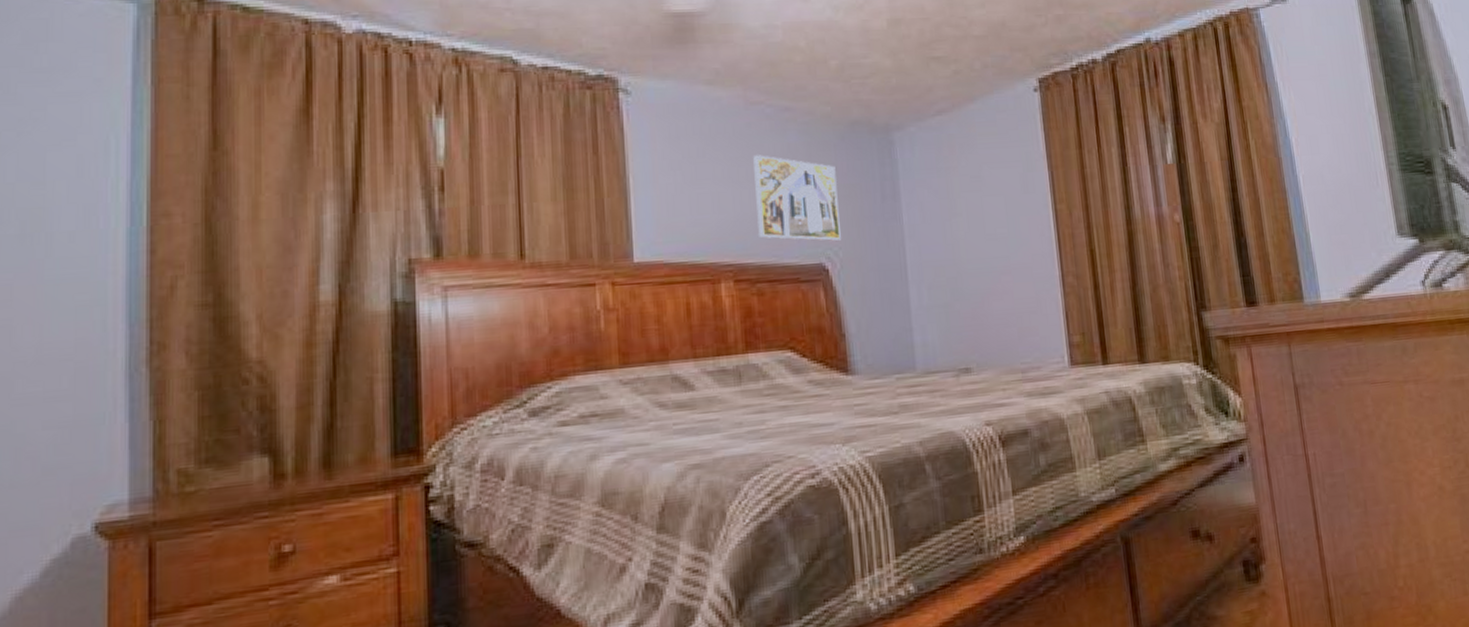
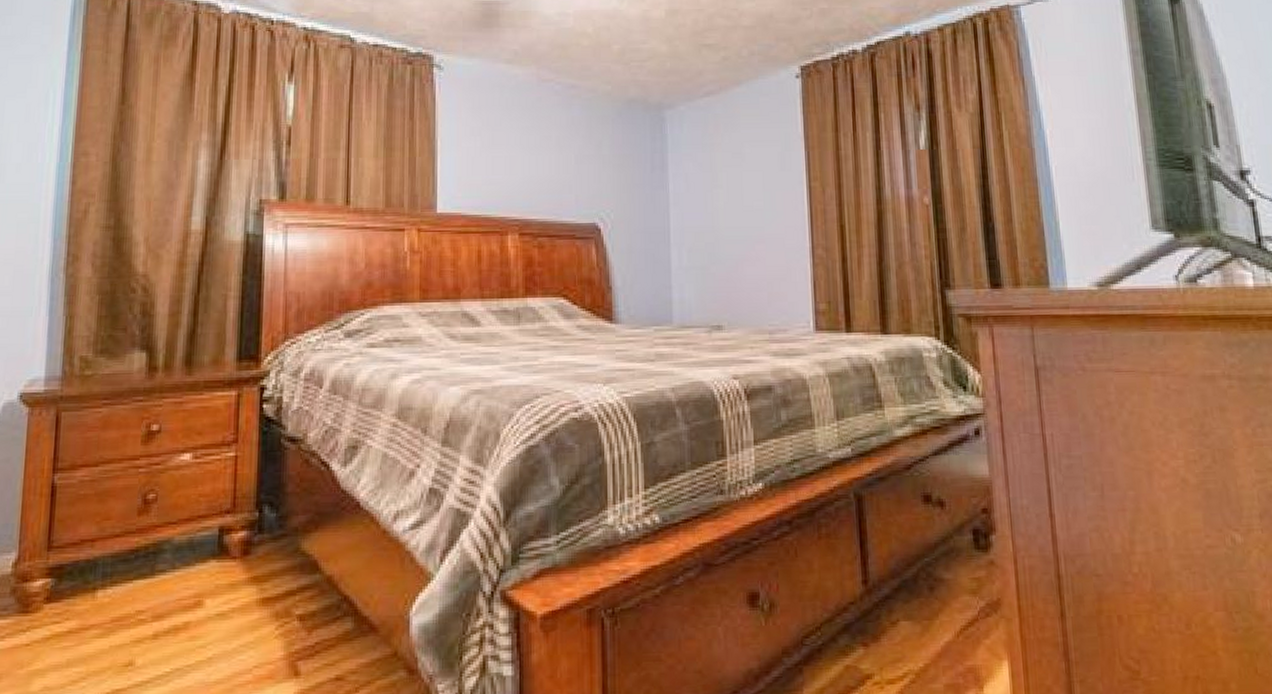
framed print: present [753,155,841,241] -> none [542,126,613,204]

